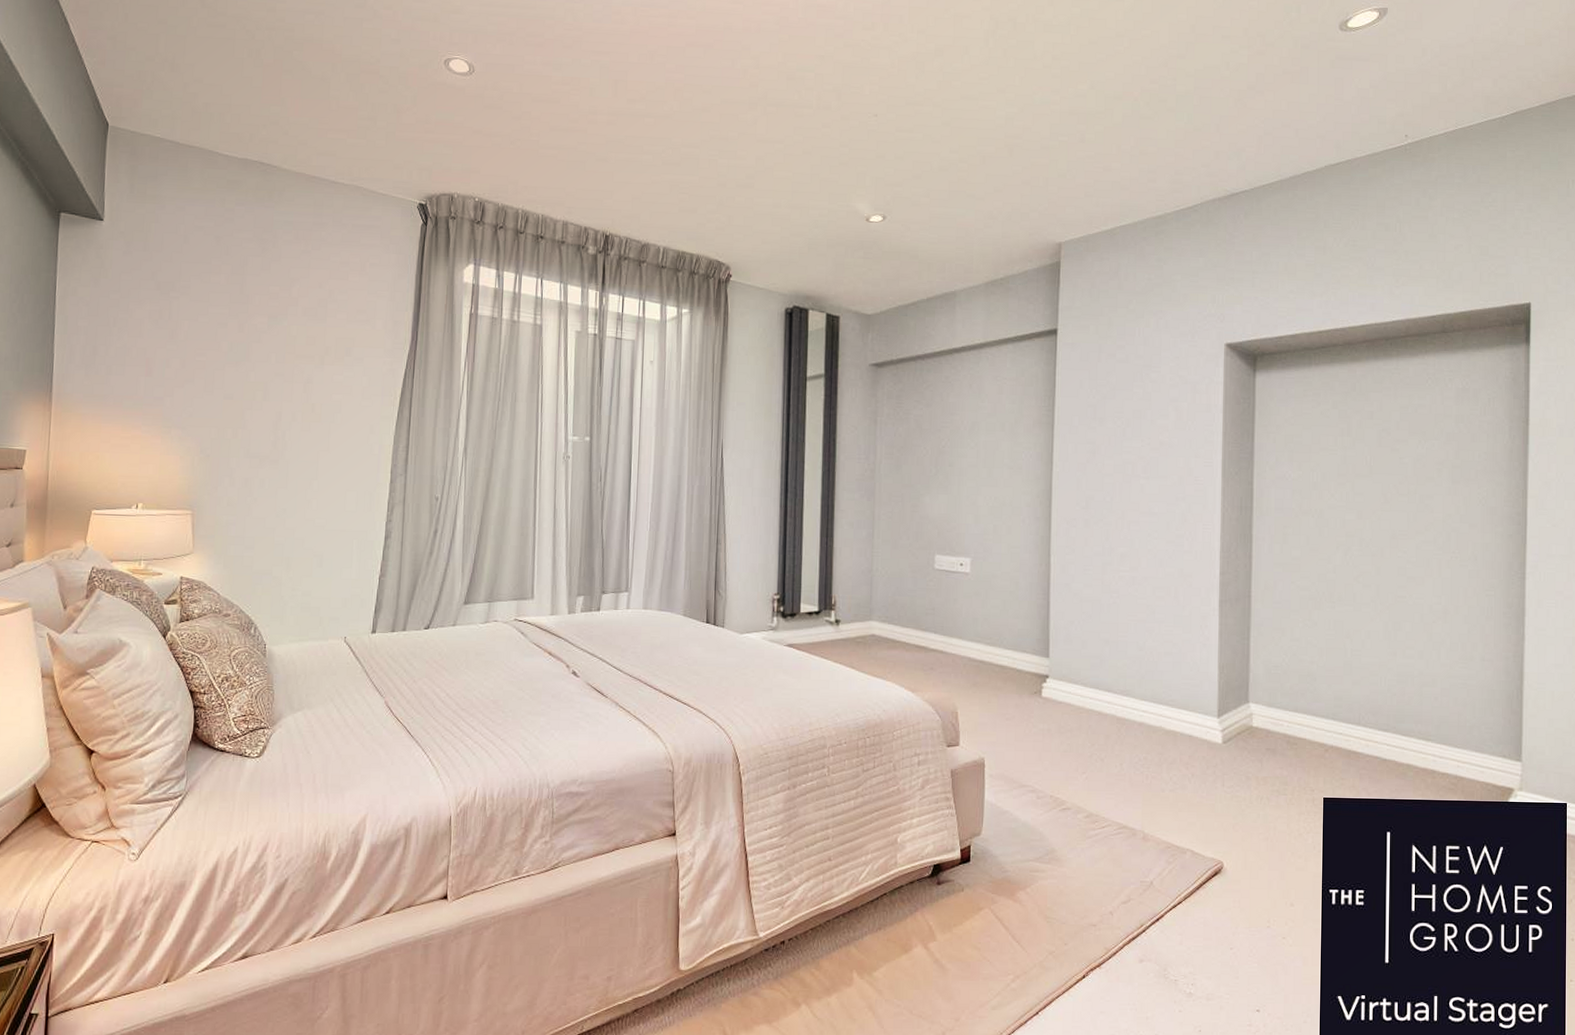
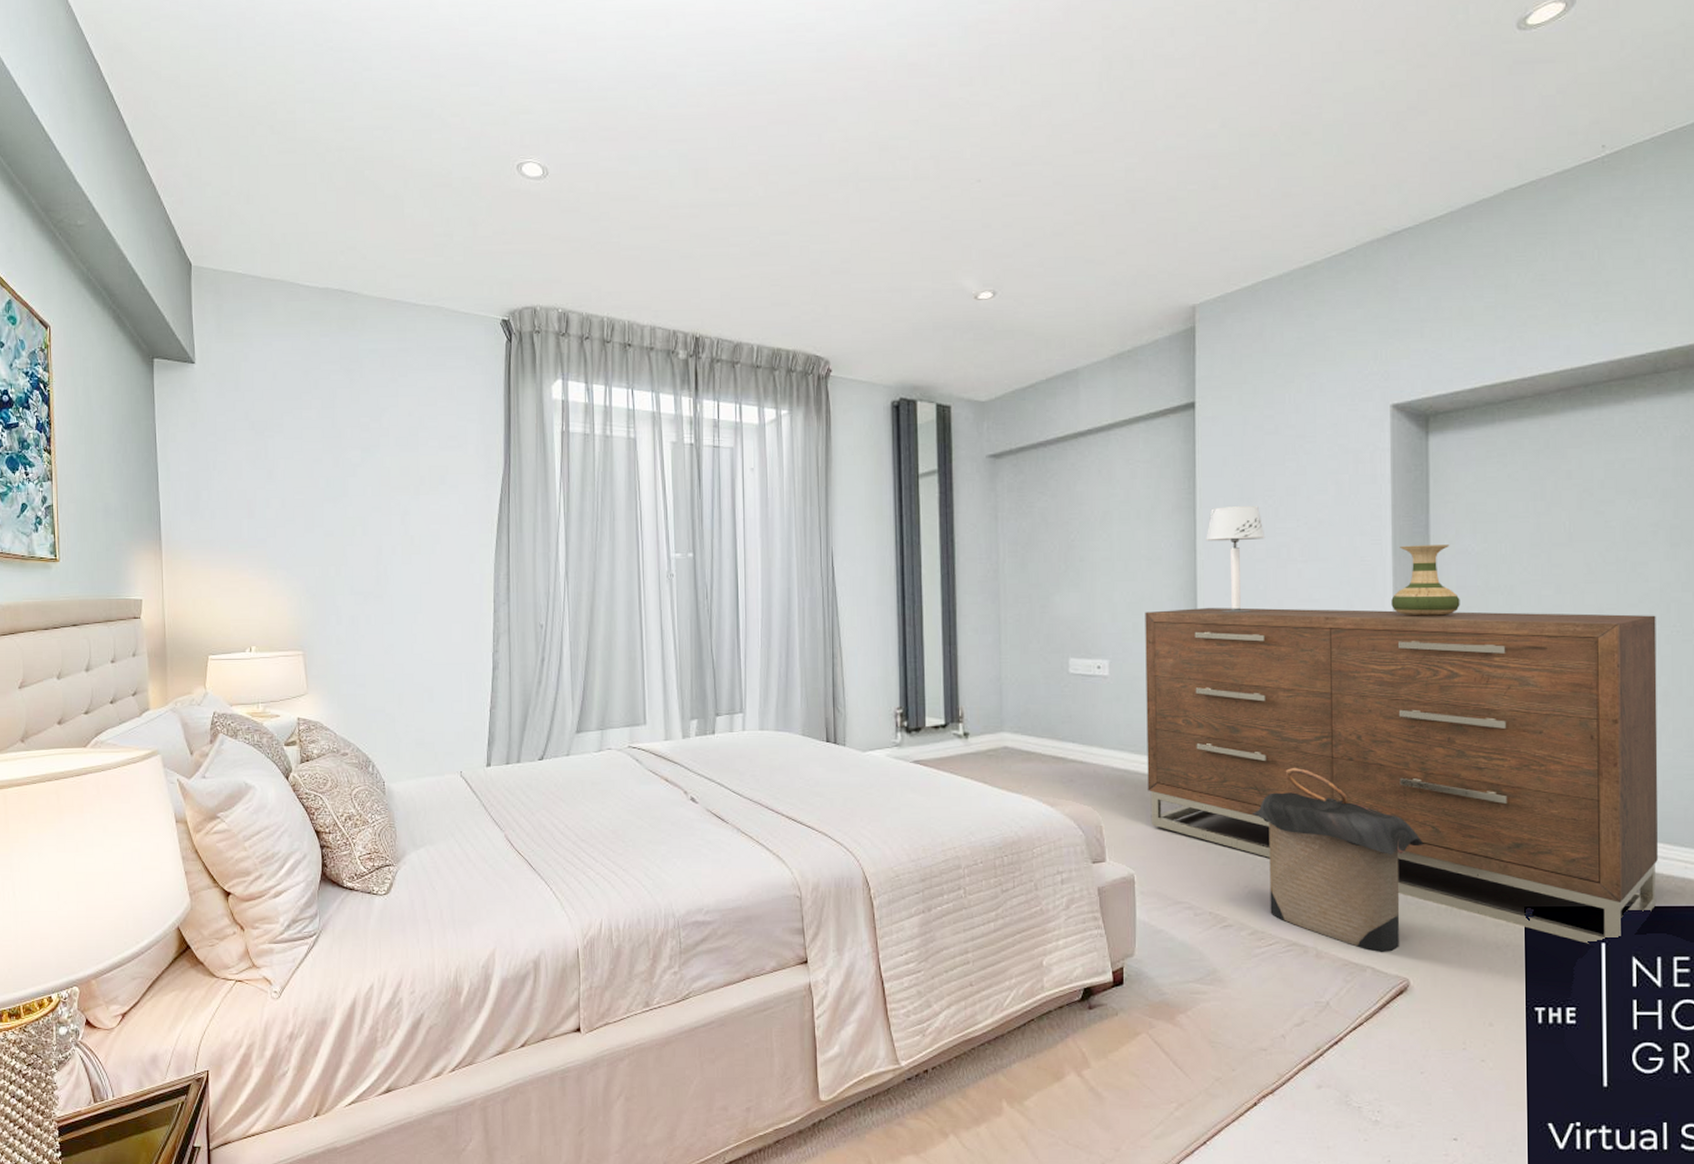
dresser: none [1000,515,1439,833] -> present [1145,608,1658,944]
table lamp: none [1061,424,1114,521] -> present [1206,506,1266,613]
laundry hamper: none [1092,664,1240,837] -> present [1252,767,1424,953]
vase: none [1219,469,1278,534] -> present [1391,545,1460,617]

